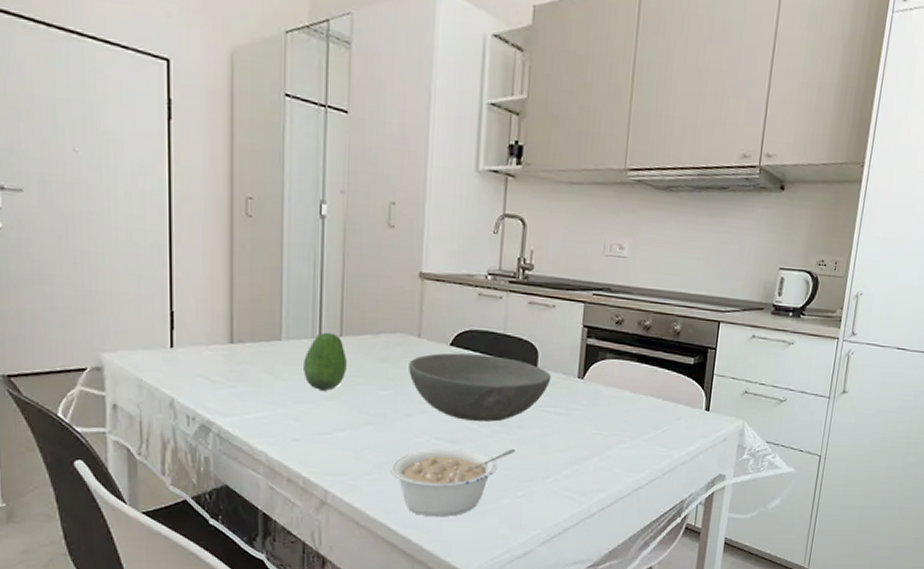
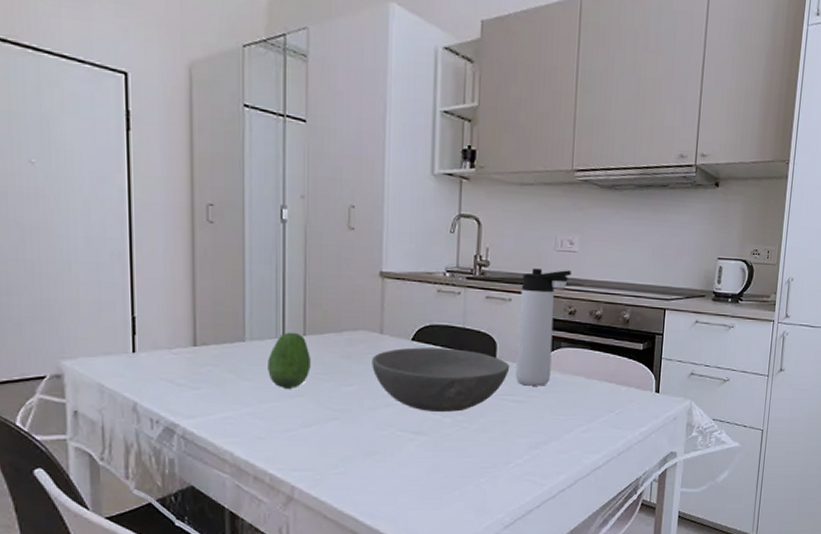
legume: present [390,447,516,518] -> none [357,437,478,507]
thermos bottle: none [557,273,620,399] -> present [515,268,571,386]

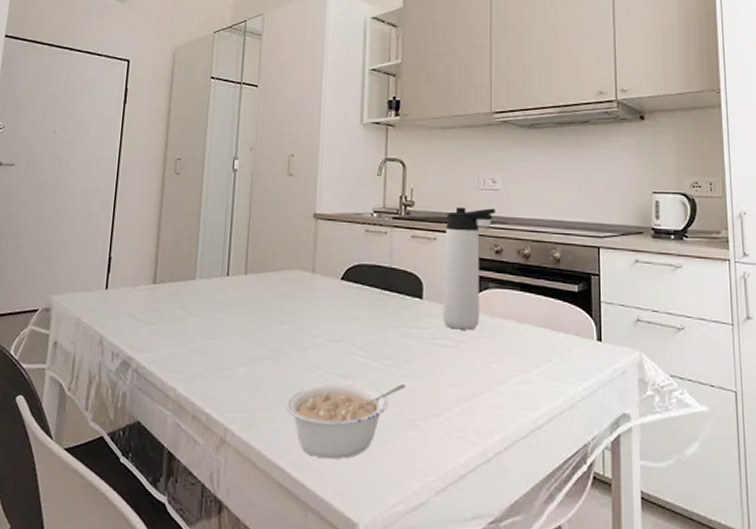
fruit: present [268,332,311,389] -> none [212,271,250,326]
legume: none [357,437,478,507] -> present [286,382,406,460]
bowl: present [372,347,510,412] -> none [304,287,437,355]

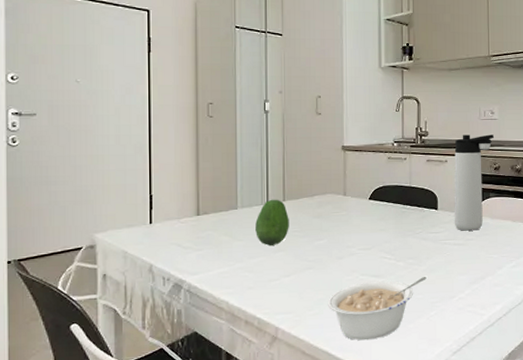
fruit: none [212,271,250,326] -> present [255,199,289,246]

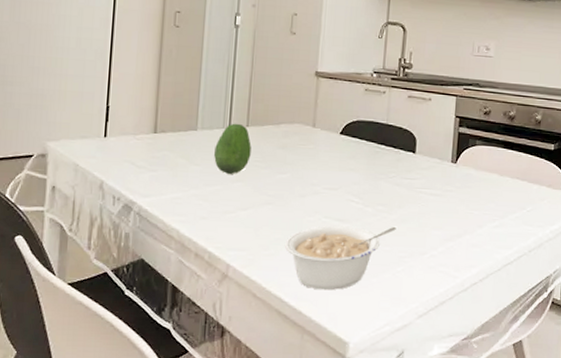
thermos bottle: present [454,134,494,231] -> none [433,71,487,181]

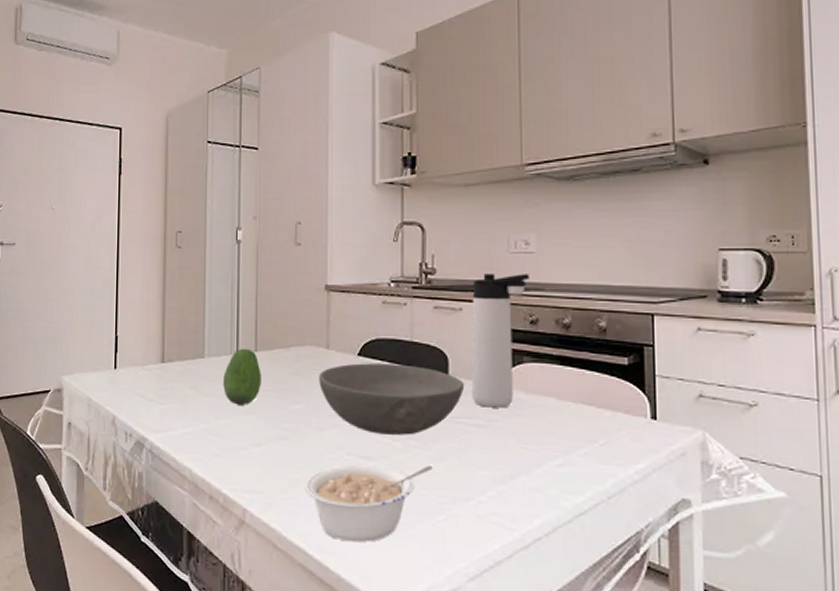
bowl: none [304,140,428,202] -> present [319,363,465,435]
thermos bottle: none [433,71,487,181] -> present [471,274,529,408]

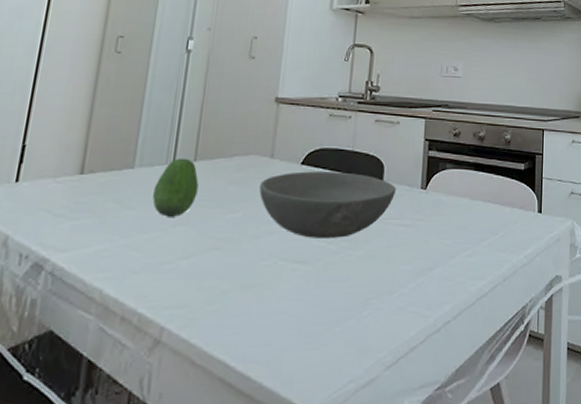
legume: present [305,463,433,543] -> none [233,265,362,348]
thermos bottle: present [471,274,529,408] -> none [401,93,456,209]

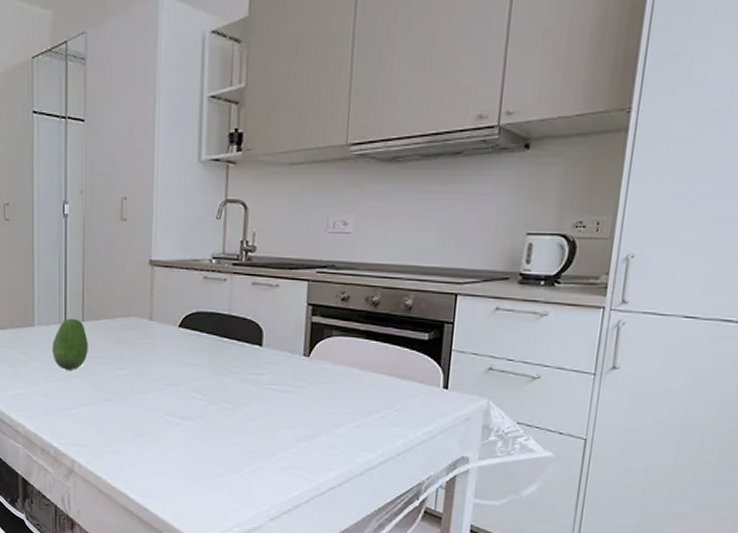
bowl: present [259,171,397,238] -> none [142,334,277,399]

